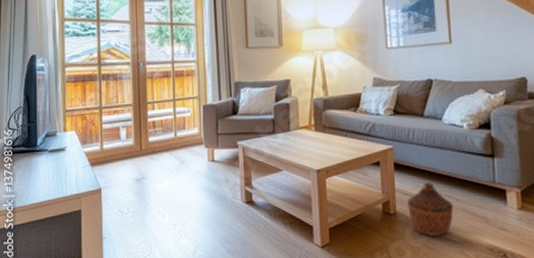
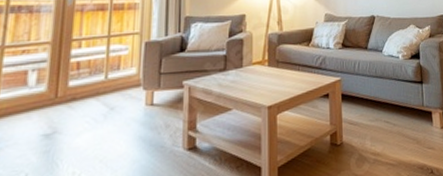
woven basket: present [407,182,454,236] -> none [353,110,392,163]

